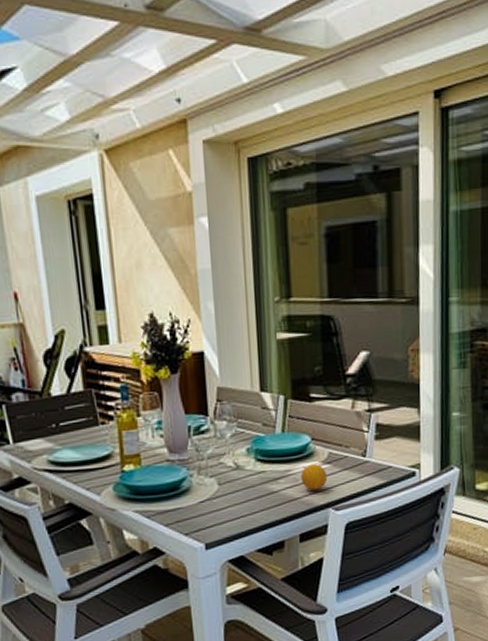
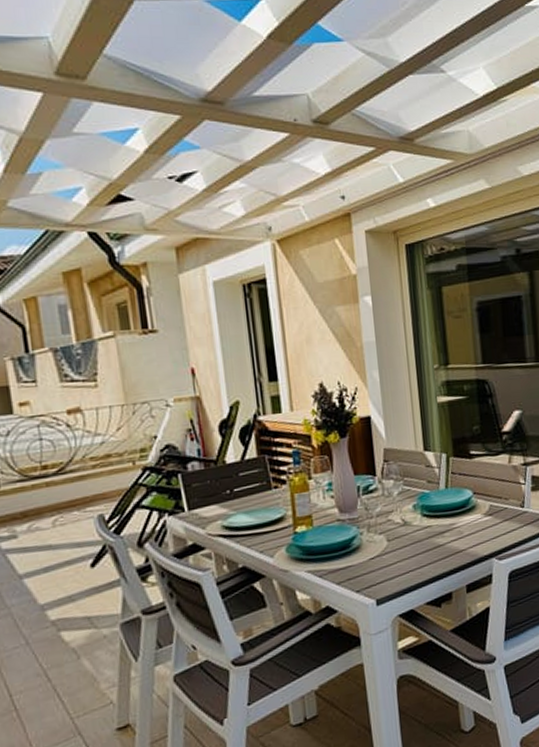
fruit: present [300,464,328,491] -> none [464,516,490,542]

